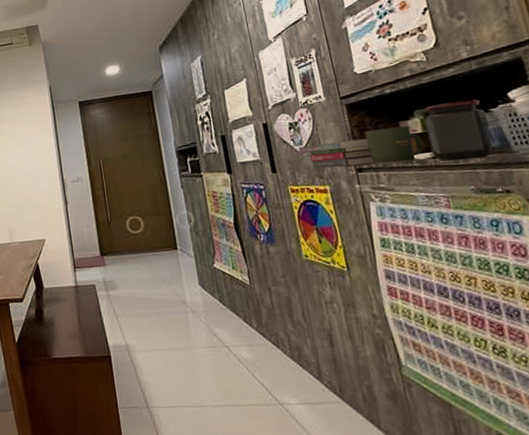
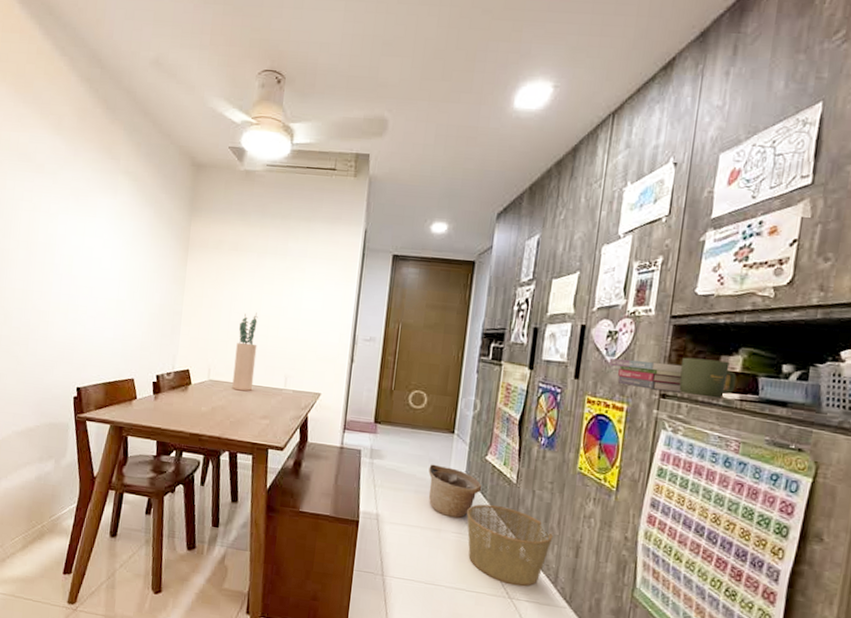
basket: none [163,283,219,333] -> present [428,464,482,519]
basket: none [211,310,303,389] -> present [467,504,554,586]
jar: present [423,99,494,161] -> none [741,346,811,412]

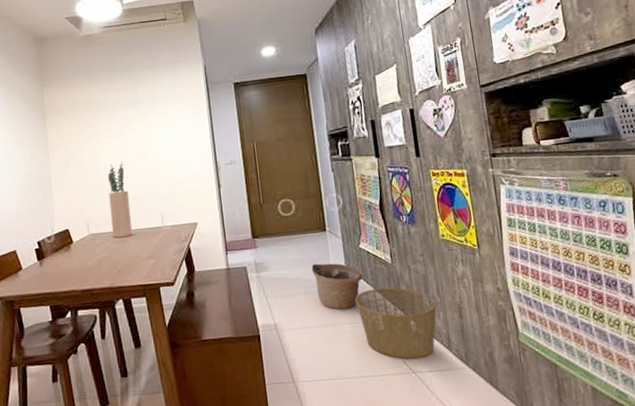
books: present [608,358,683,393] -> none [441,125,507,154]
mug: present [679,357,737,400] -> none [500,114,549,150]

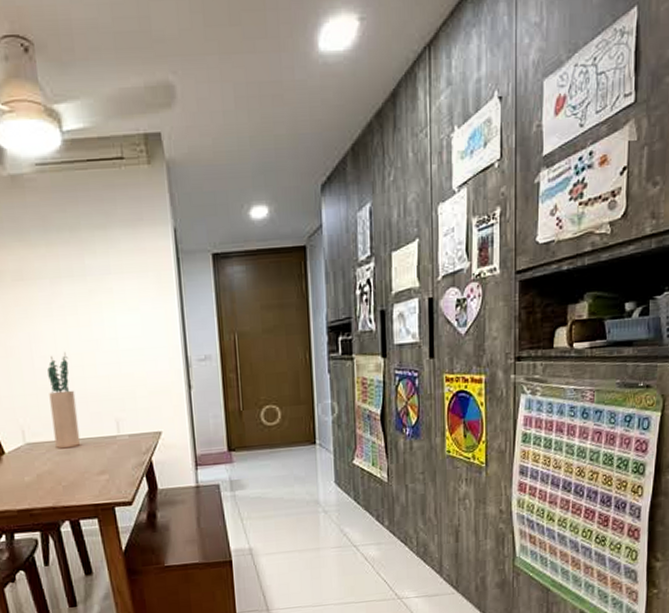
basket: present [311,263,363,310] -> none [296,481,354,533]
basket: present [355,287,437,360] -> none [343,508,432,585]

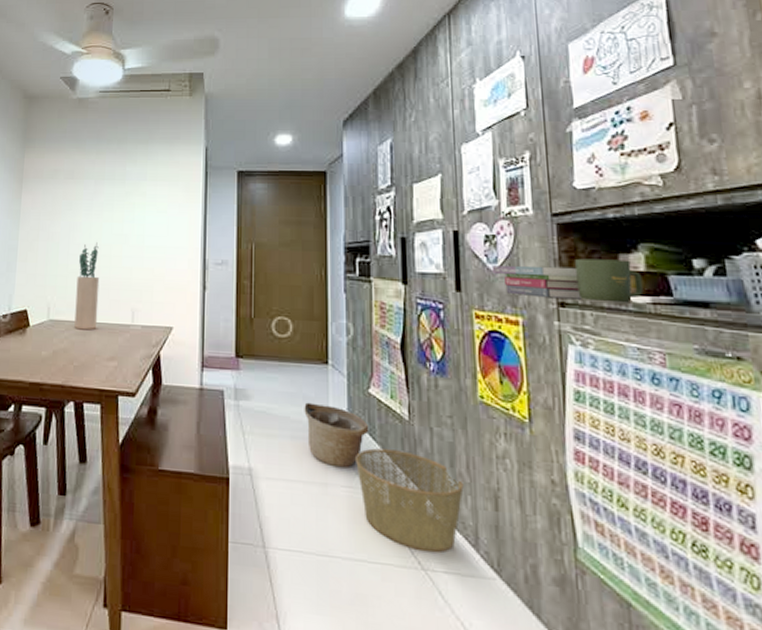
basket: none [296,481,354,533] -> present [304,402,369,468]
basket: none [343,508,432,585] -> present [356,448,464,552]
books: none [461,322,535,355] -> present [491,265,582,300]
mug: none [532,310,584,354] -> present [575,258,644,305]

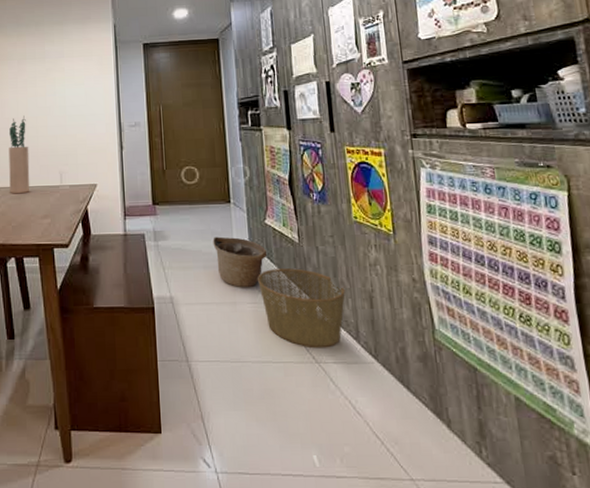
books: present [491,265,582,300] -> none [358,104,429,132]
mug: present [575,258,644,305] -> none [423,95,476,132]

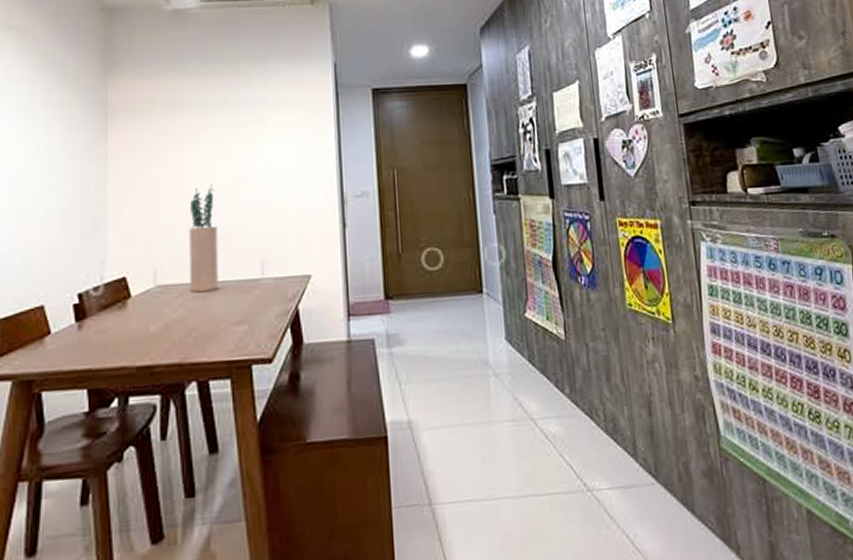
basket: present [213,236,268,288] -> none [461,337,529,402]
basket: present [258,268,346,347] -> none [517,372,620,472]

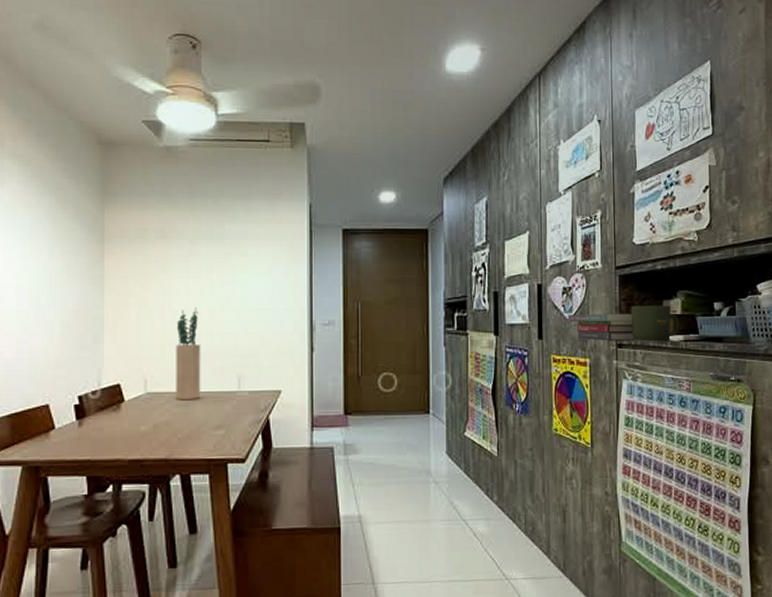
books: none [630,165,709,199] -> present [567,313,634,341]
mug: none [701,154,758,199] -> present [631,305,679,343]

